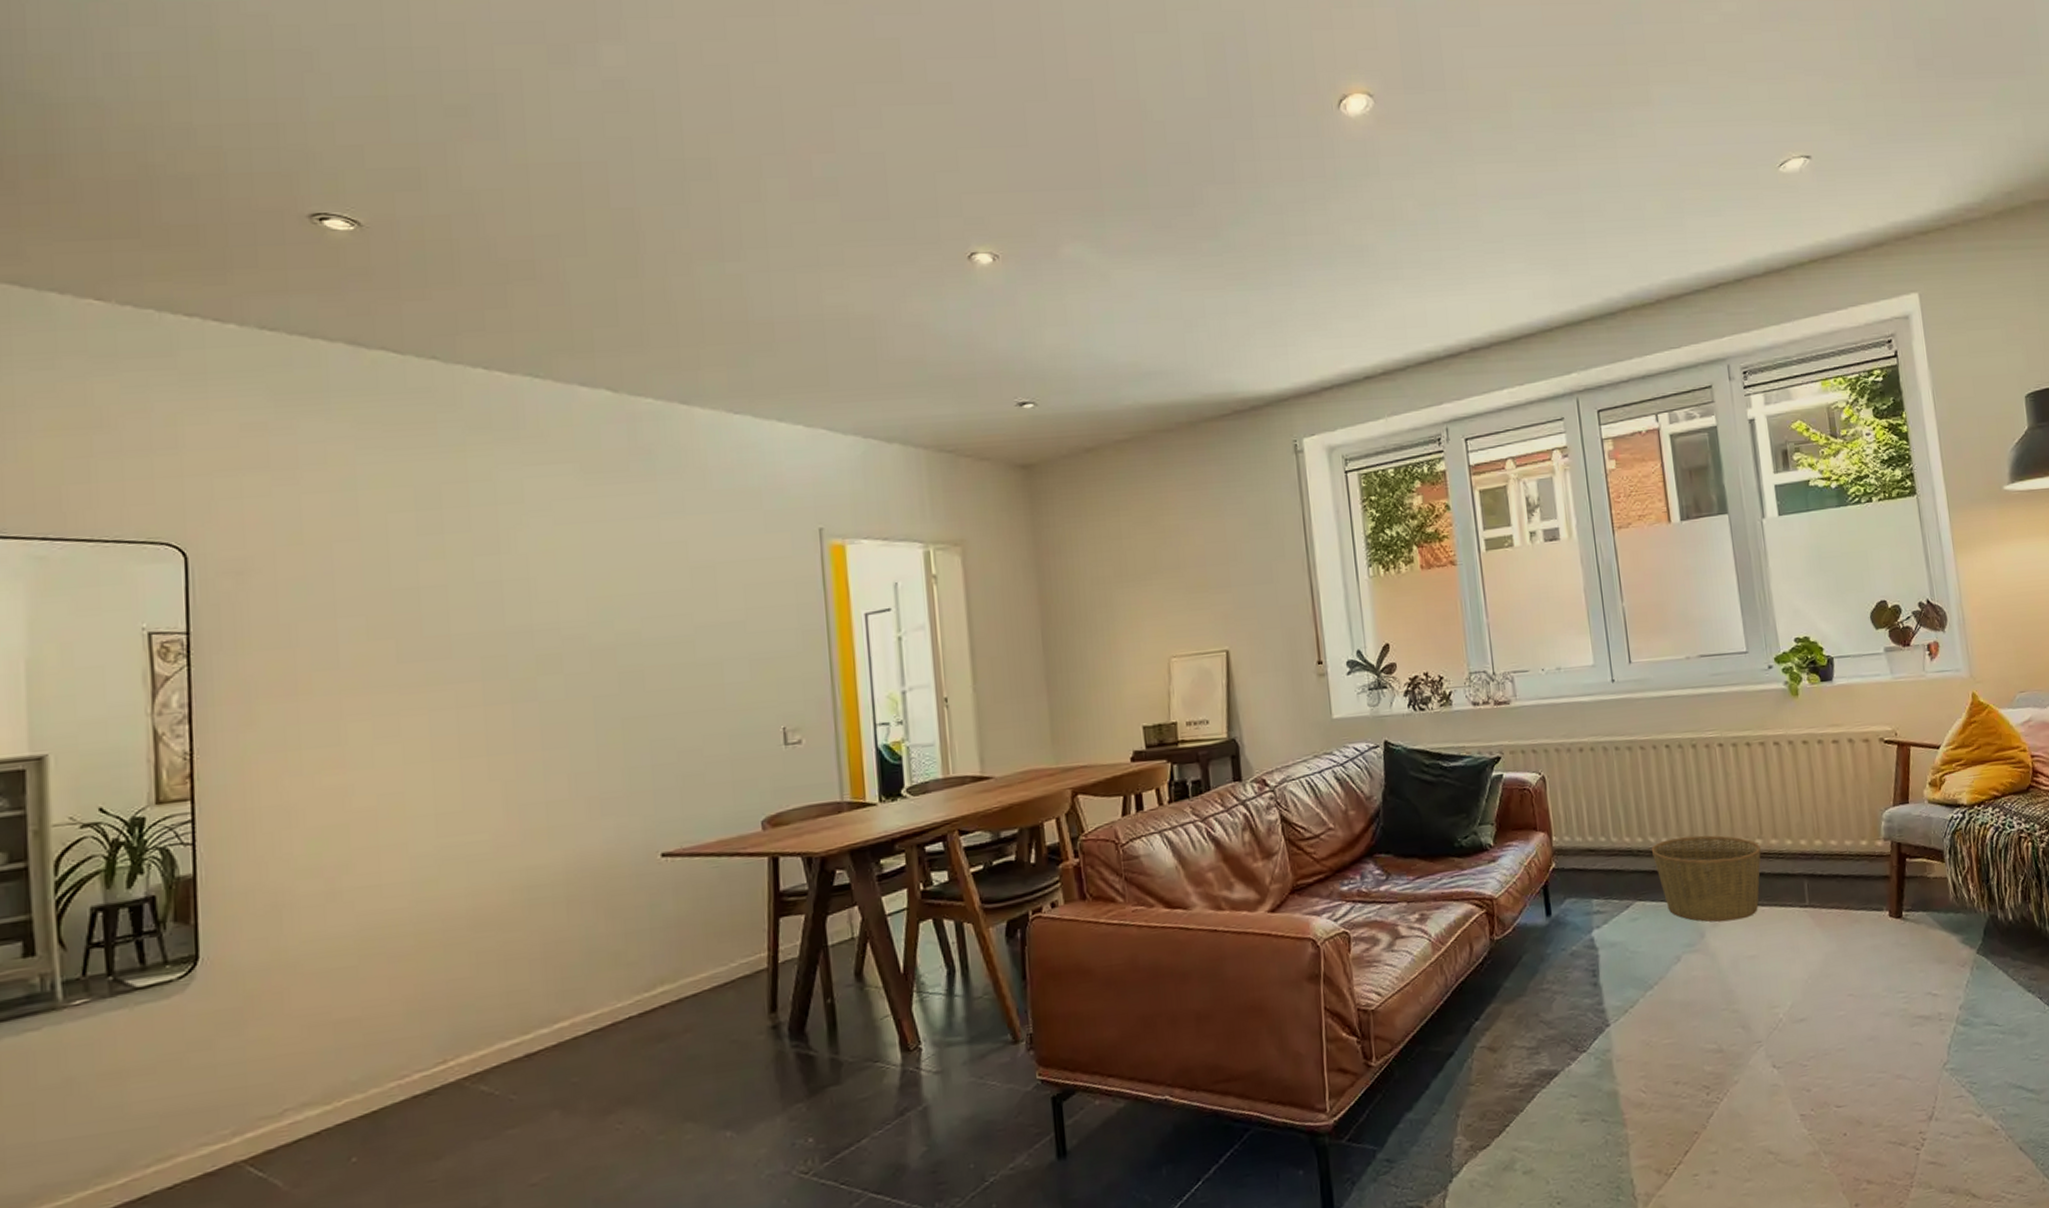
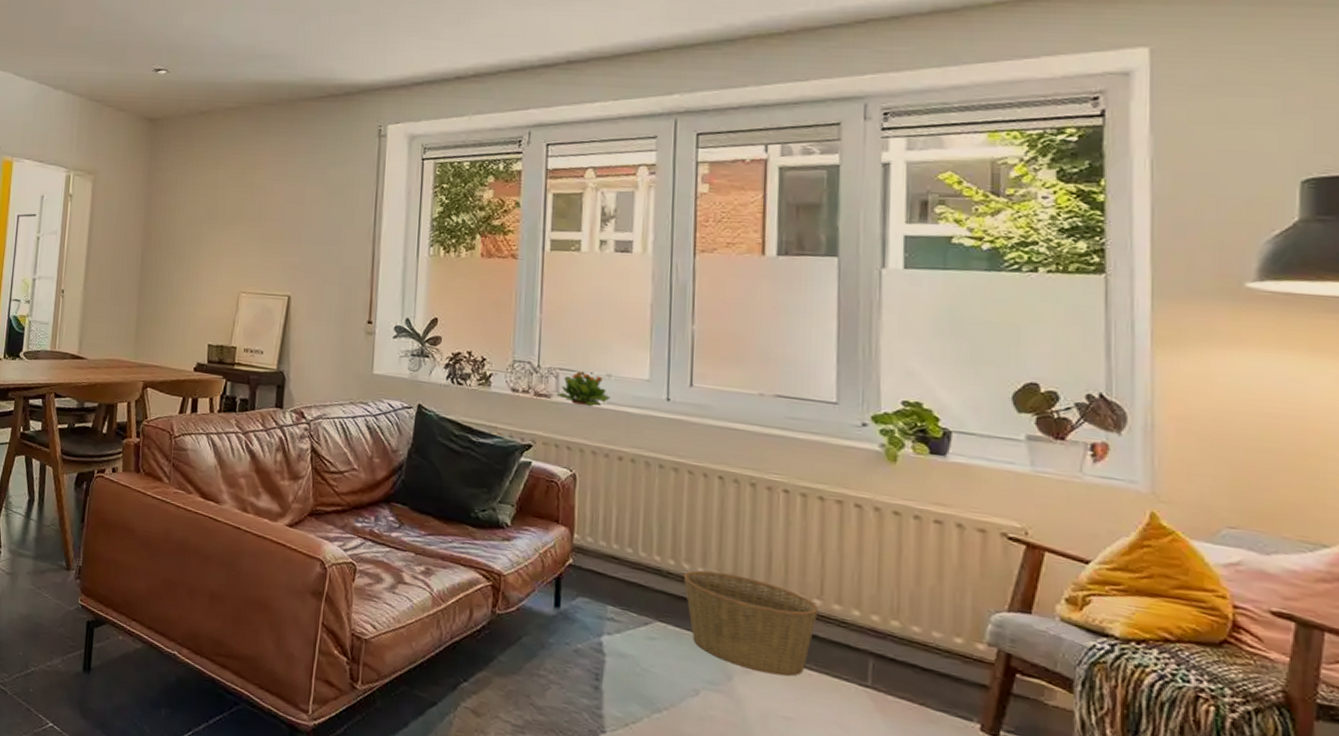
potted flower: none [1514,670,1563,706] -> present [556,371,610,407]

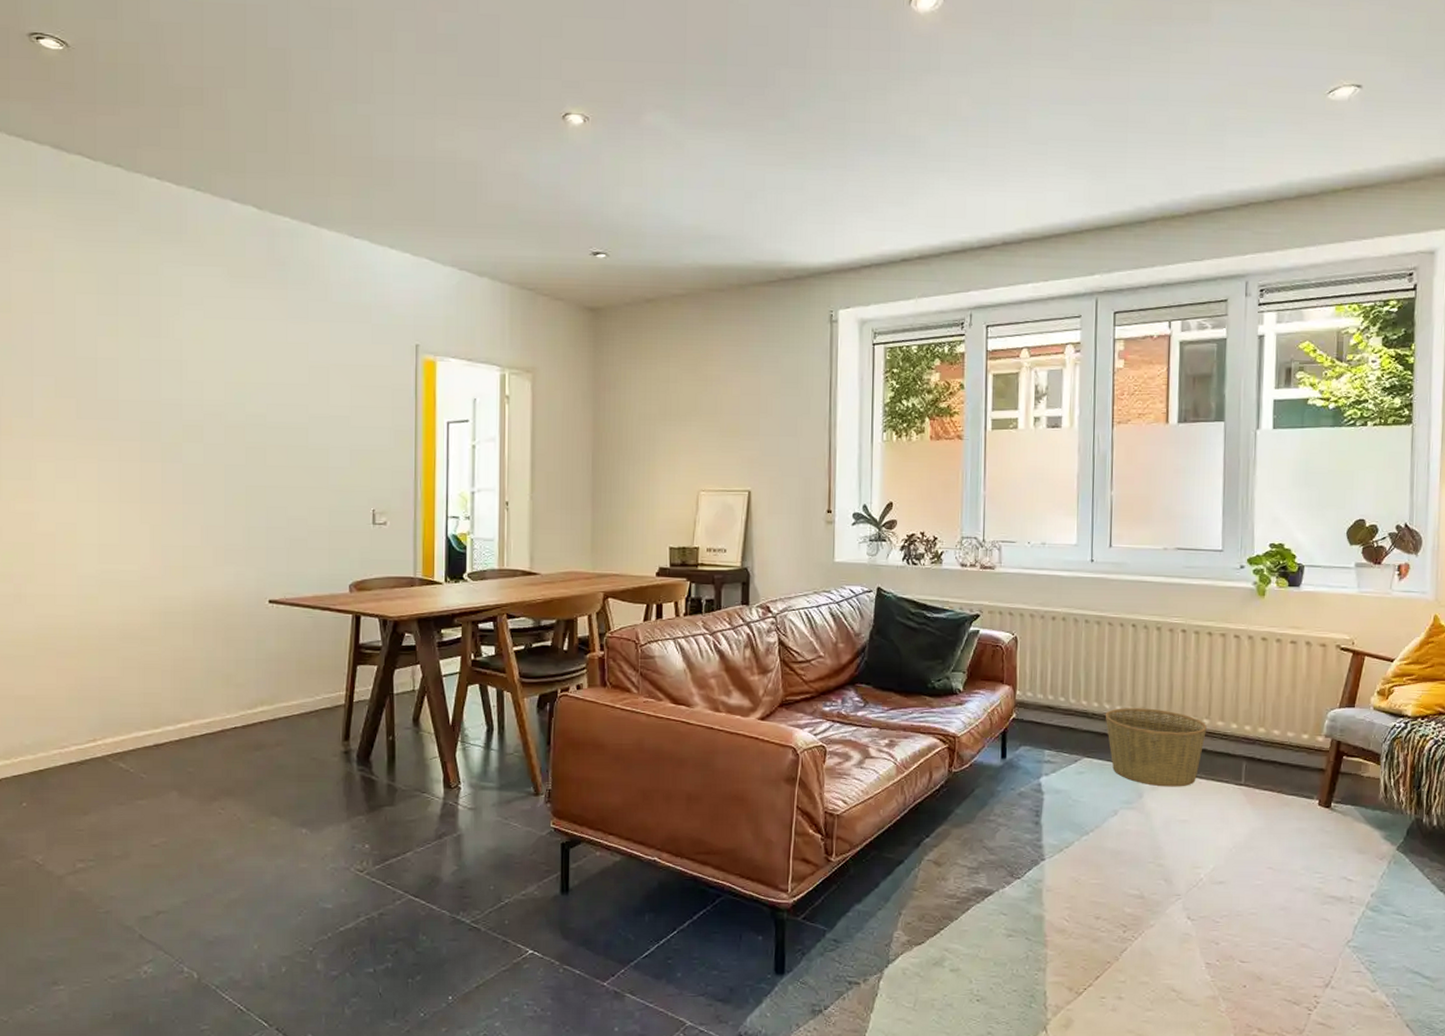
potted flower: present [556,371,610,407] -> none [999,542,1045,574]

